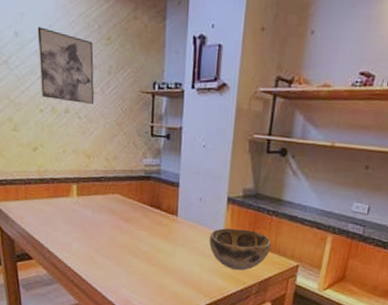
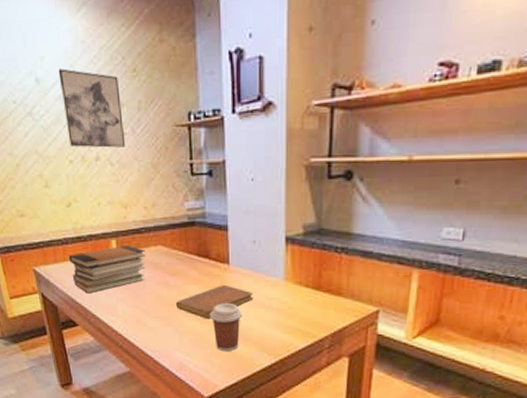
book stack: none [30,190,103,231] -> present [68,245,146,294]
notebook: none [127,233,196,262] -> present [176,284,254,319]
coffee cup: none [156,249,185,292] -> present [210,303,243,352]
decorative bowl: present [209,228,271,271] -> none [268,272,343,322]

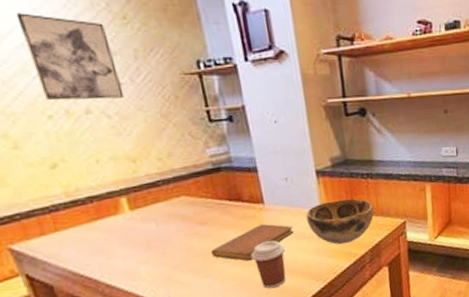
book stack: present [68,245,146,294] -> none [61,200,170,263]
decorative bowl: none [268,272,343,322] -> present [306,198,374,245]

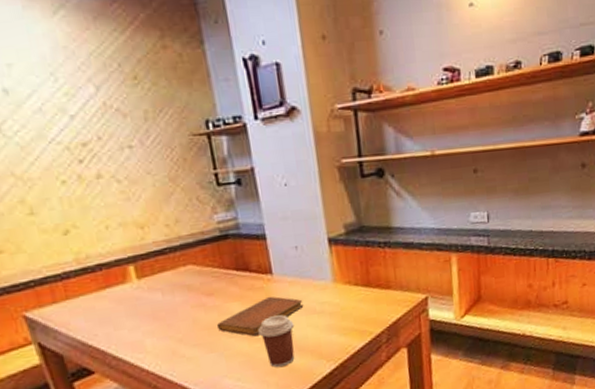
wall art: present [15,13,125,101] -> none [34,77,134,166]
decorative bowl: present [306,198,374,245] -> none [316,270,392,322]

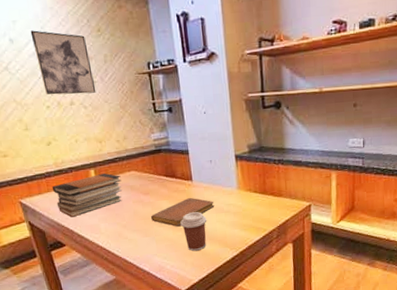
wall art: none [34,77,134,166] -> present [30,30,96,95]
book stack: none [71,269,176,333] -> present [51,173,123,218]

